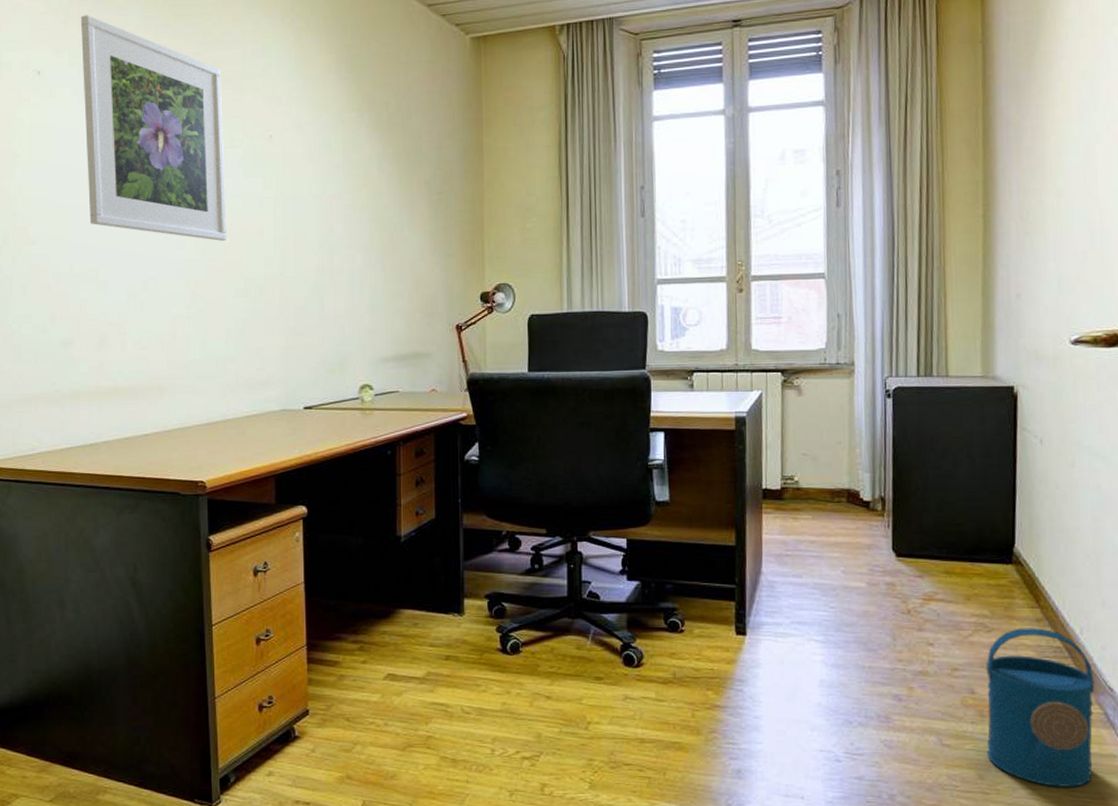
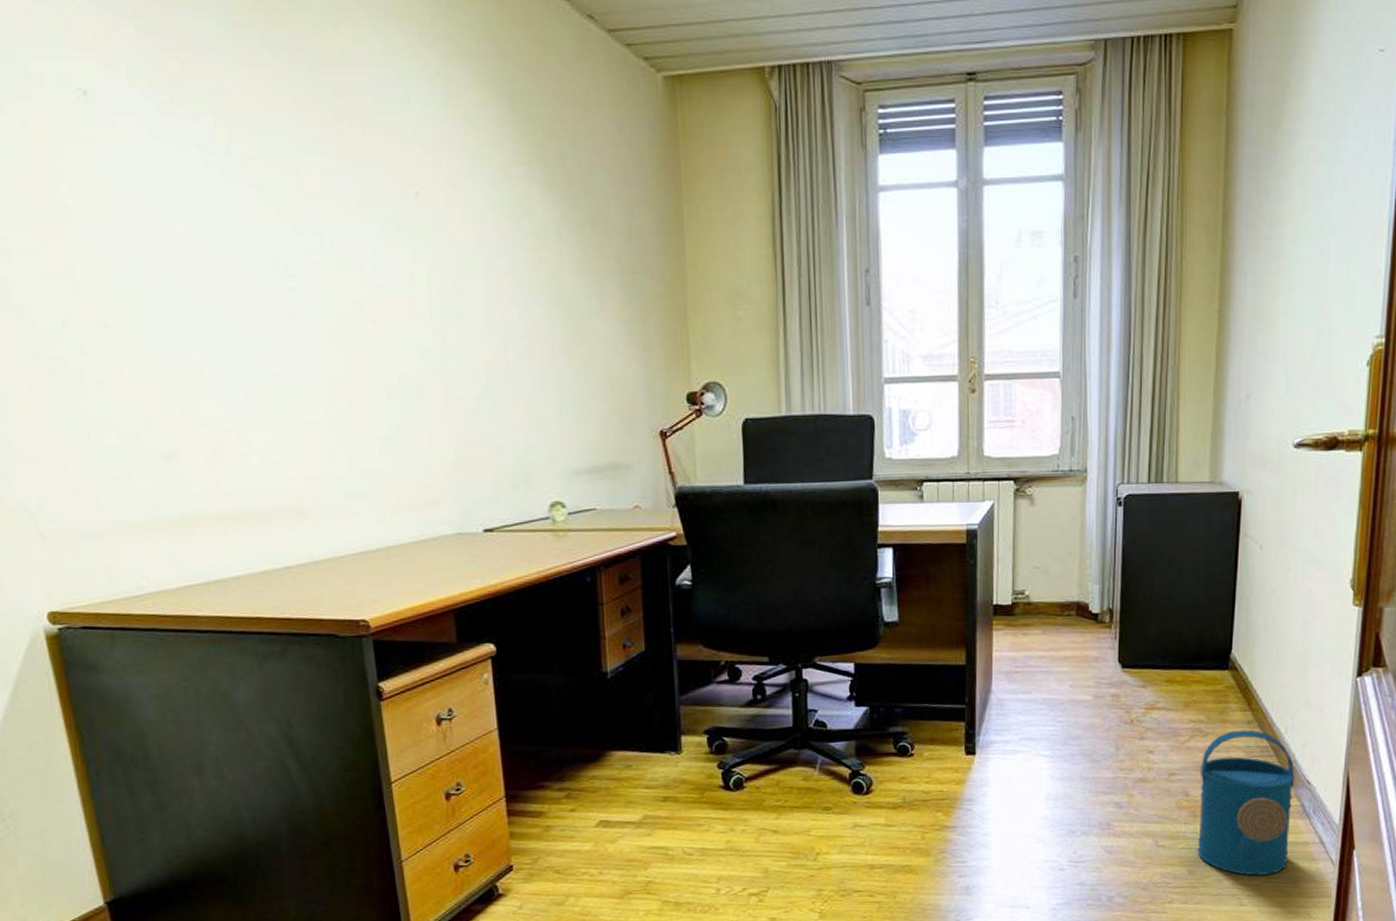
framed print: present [80,15,227,241] -> none [136,14,370,327]

